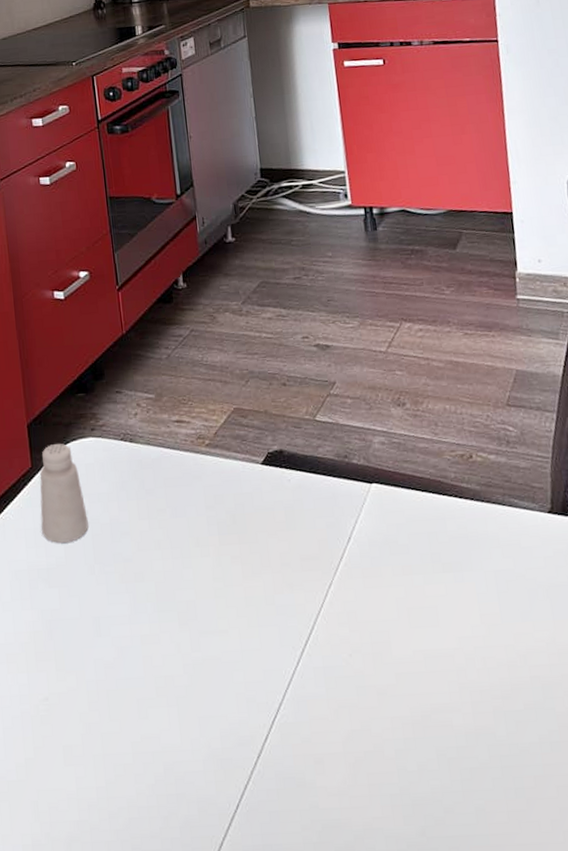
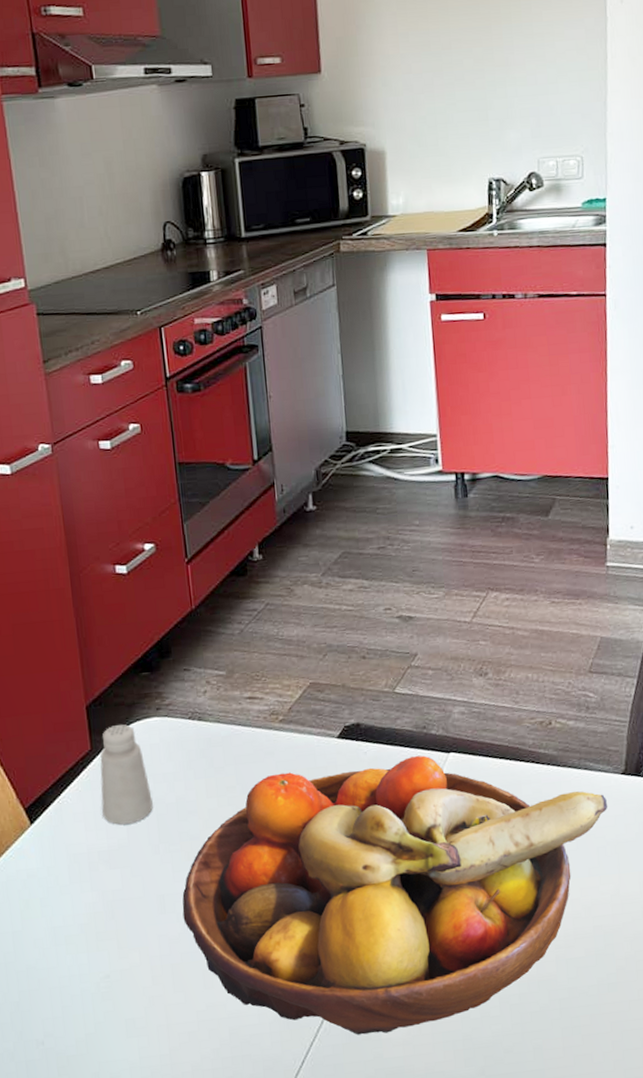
fruit bowl: none [116,485,537,781] -> present [182,755,608,1035]

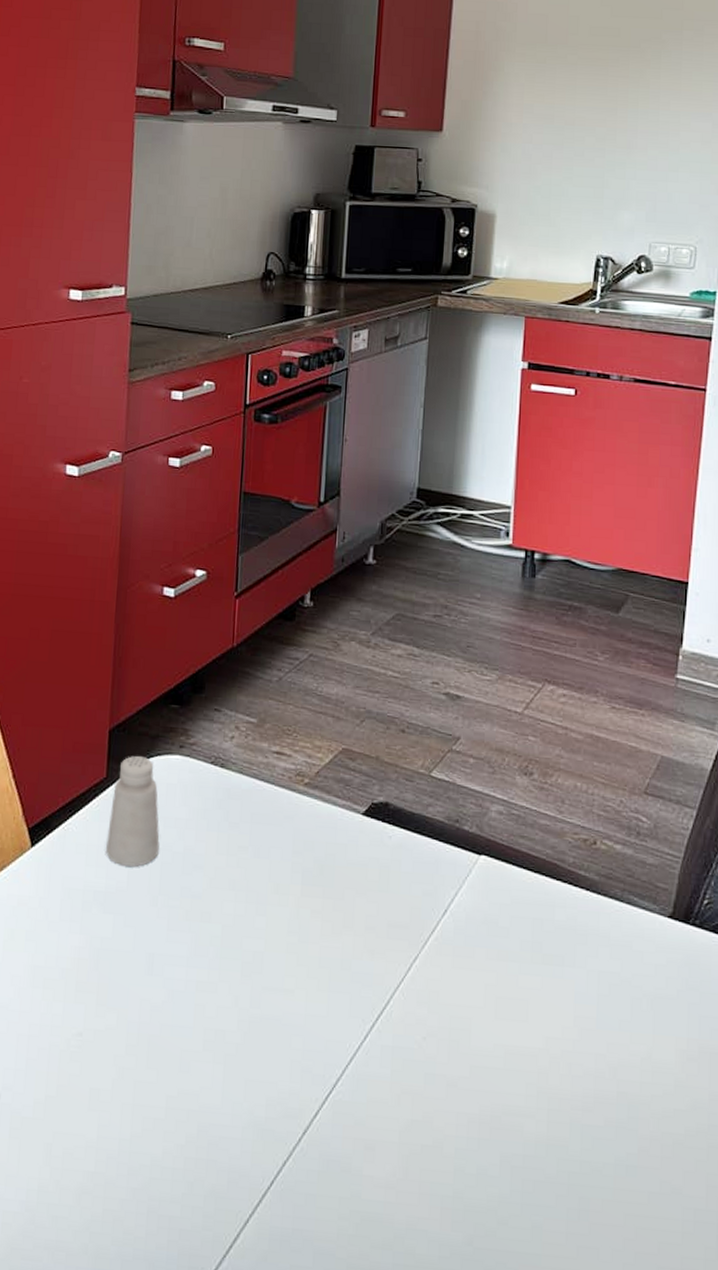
fruit bowl: present [182,755,608,1035] -> none [170,842,649,1169]

